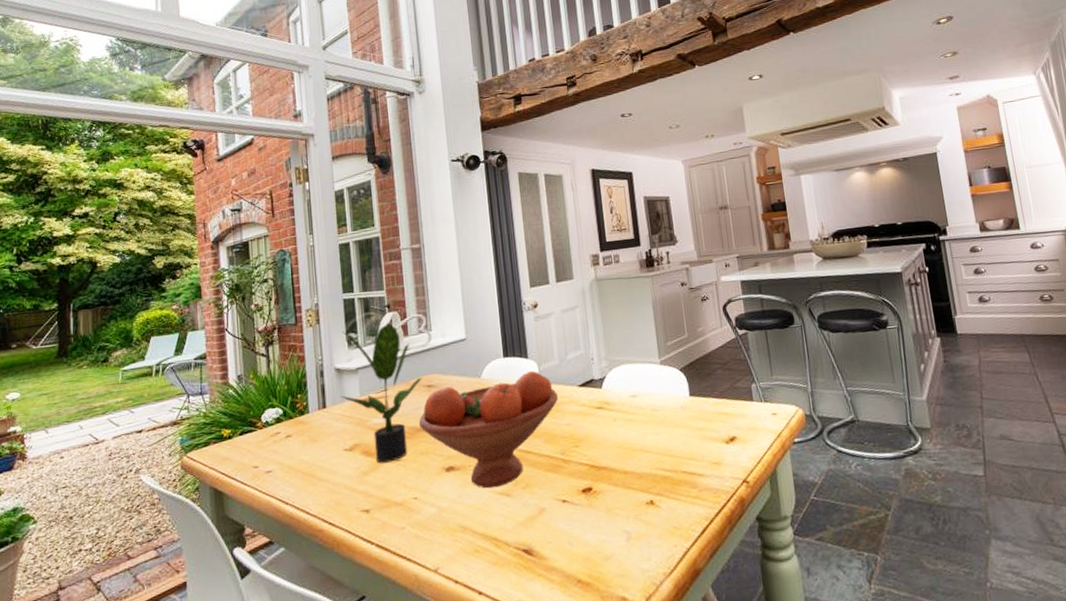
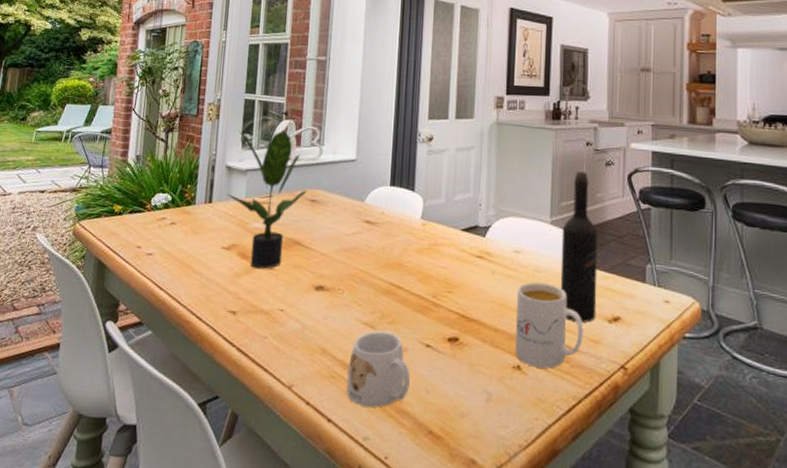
fruit bowl: present [418,370,558,489] -> none [296,204,438,317]
mug: none [490,496,553,572] -> present [346,331,410,408]
mug: none [639,419,706,499] -> present [515,282,584,369]
wine bottle: none [671,310,715,450] -> present [560,171,599,323]

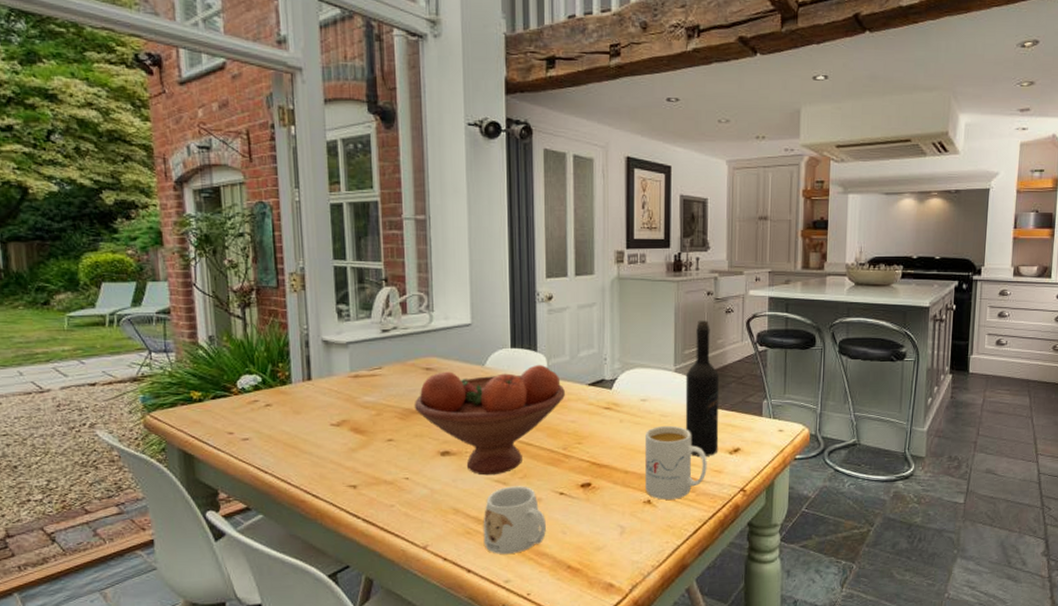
potted plant: present [228,129,307,269] -> none [329,297,420,442]
fruit bowl: none [296,204,438,317] -> present [414,364,565,476]

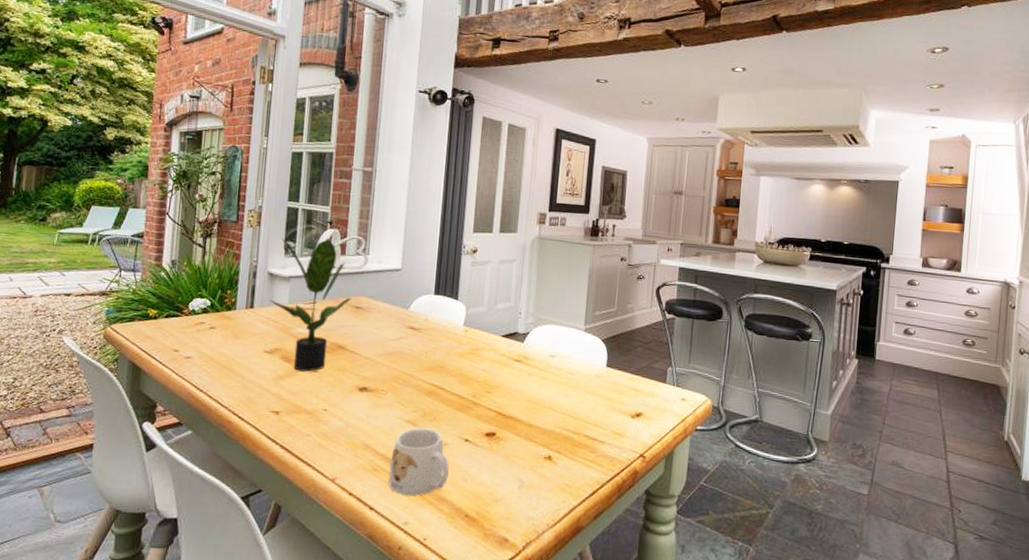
potted plant: none [329,297,420,442] -> present [270,238,352,372]
fruit bowl: present [414,364,565,476] -> none [340,311,480,416]
mug: present [645,425,707,500] -> none [547,383,610,458]
wine bottle: present [685,320,720,456] -> none [590,284,627,418]

